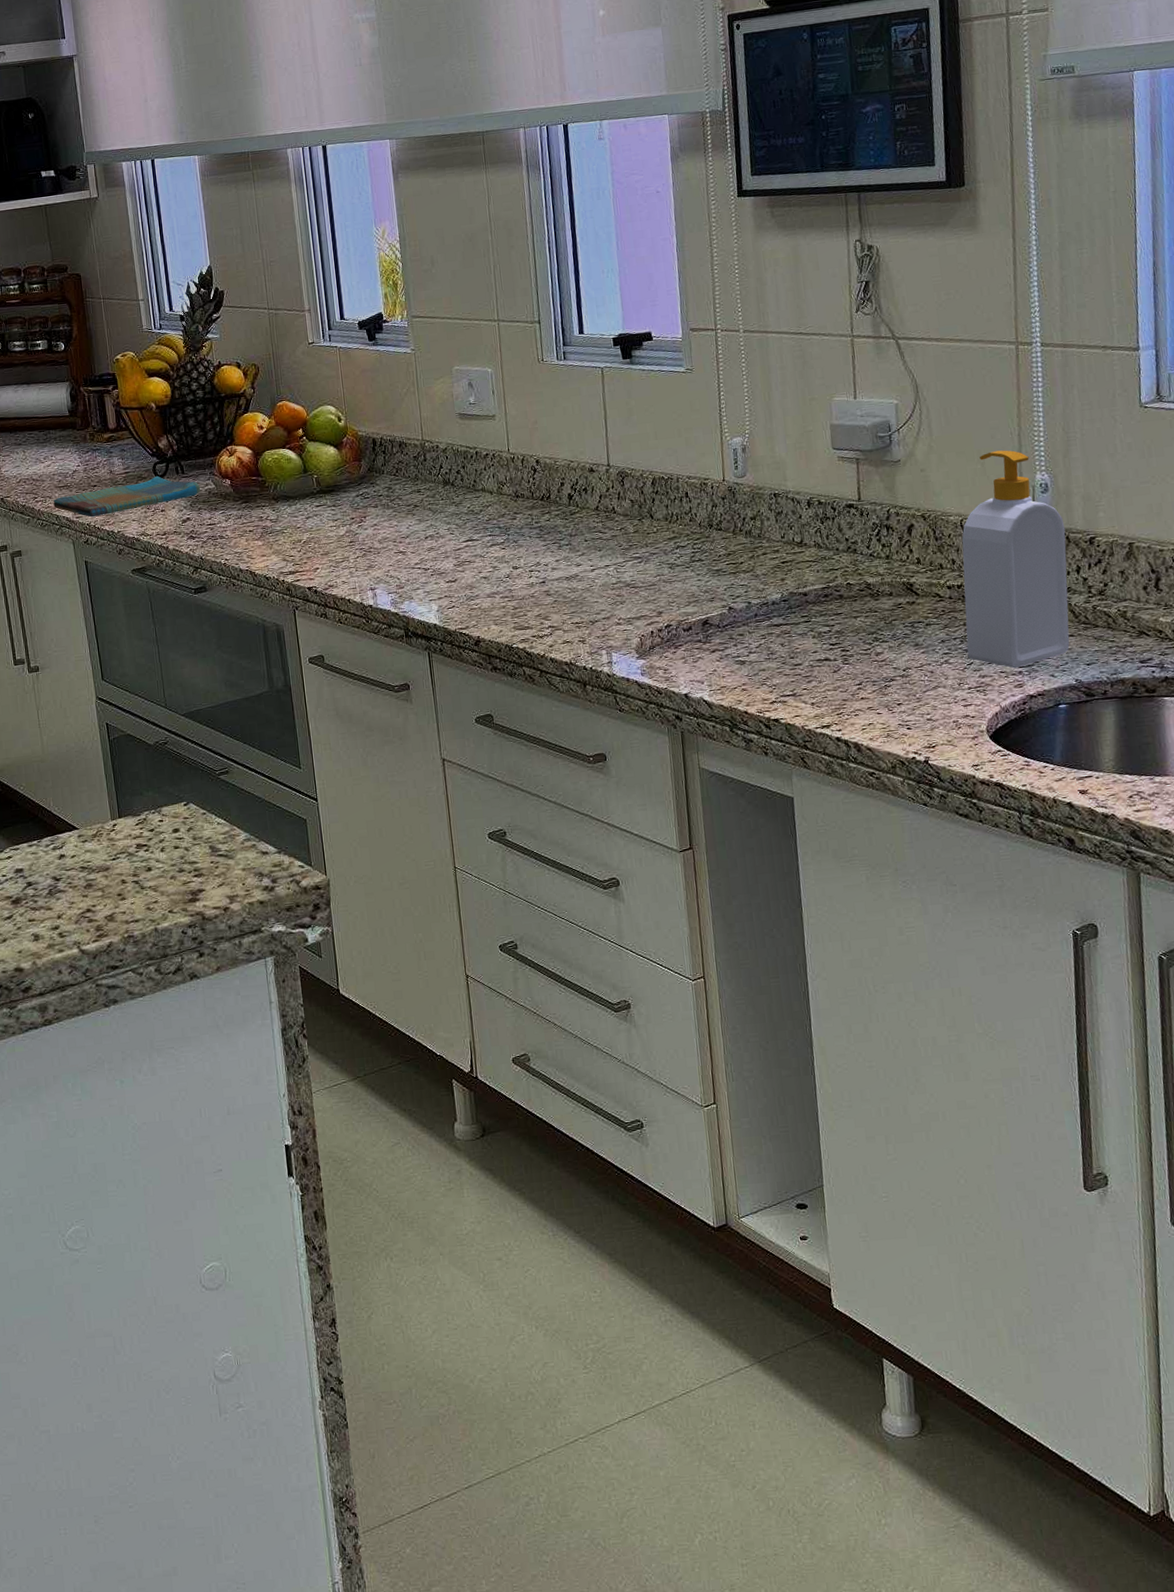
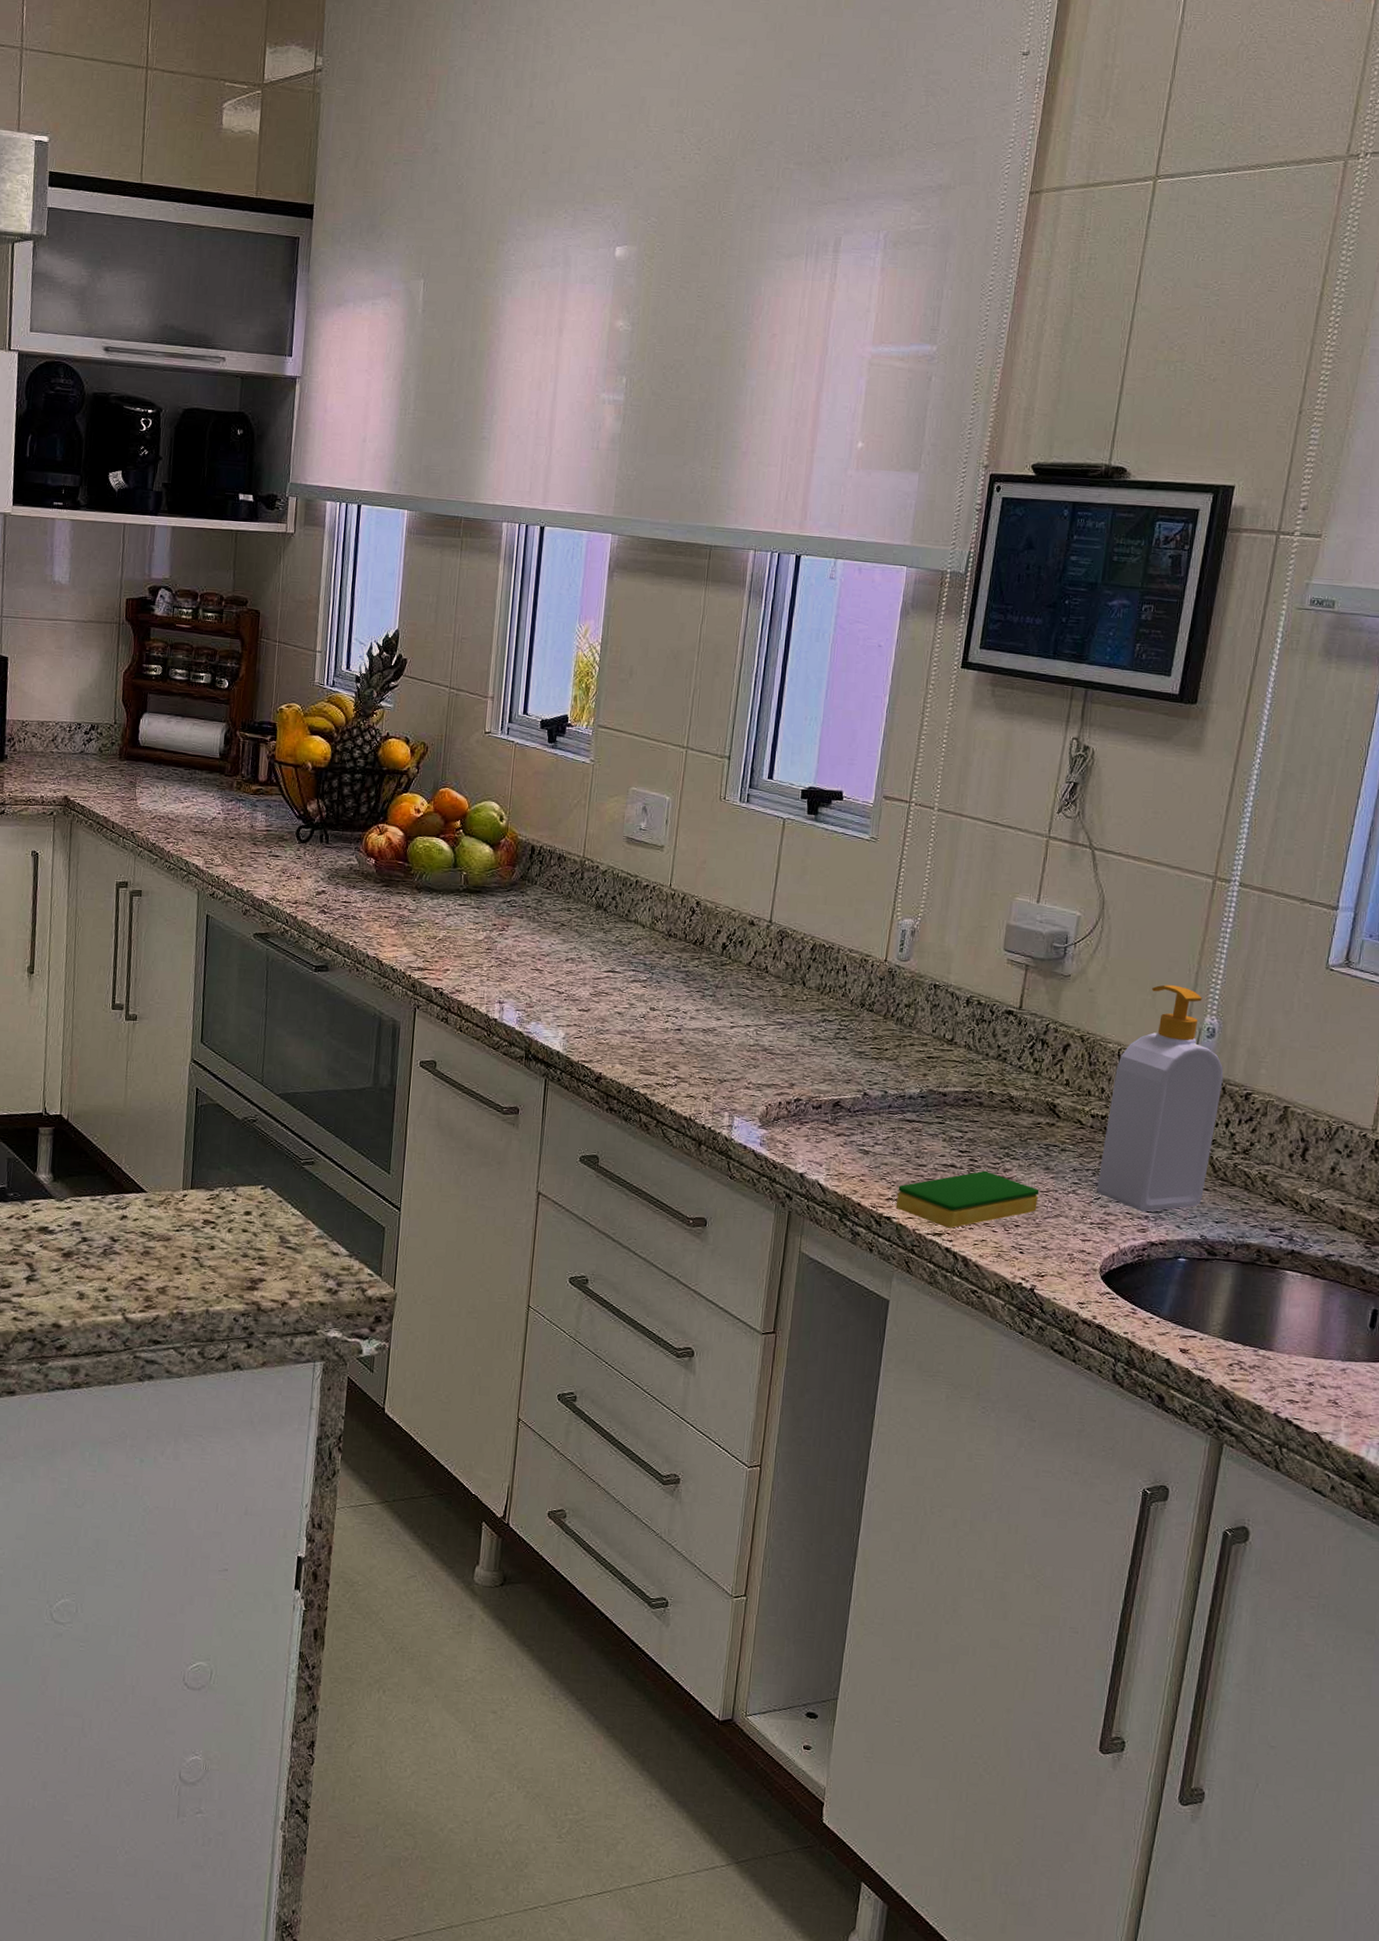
dish towel: present [53,475,201,518] -> none [185,840,343,871]
dish sponge: none [779,658,915,719] -> present [895,1170,1039,1228]

